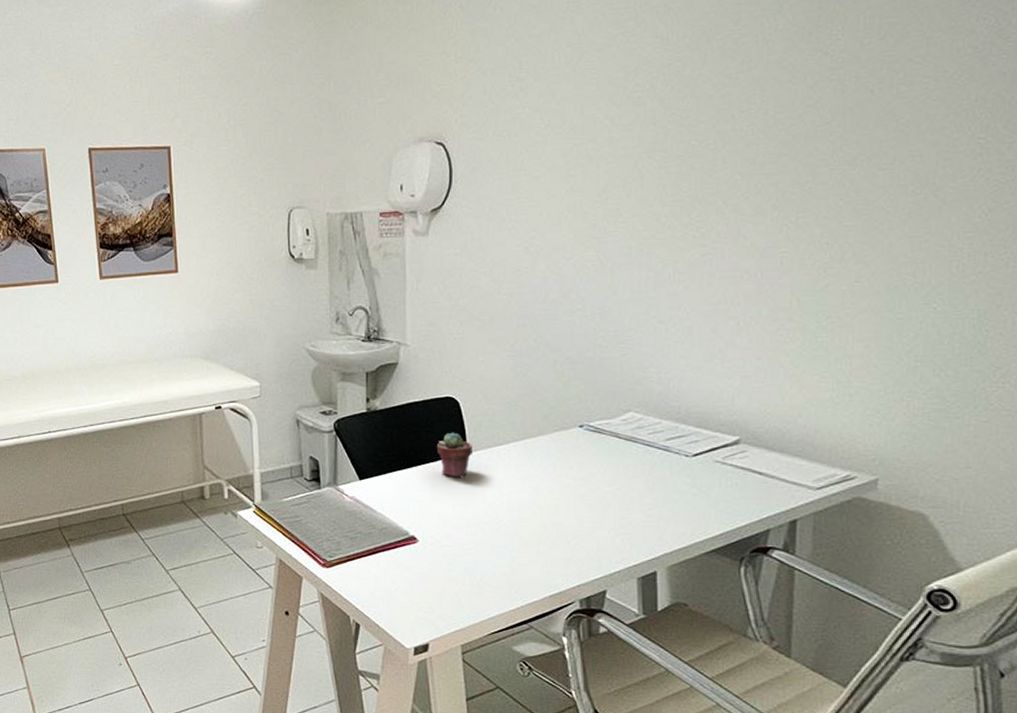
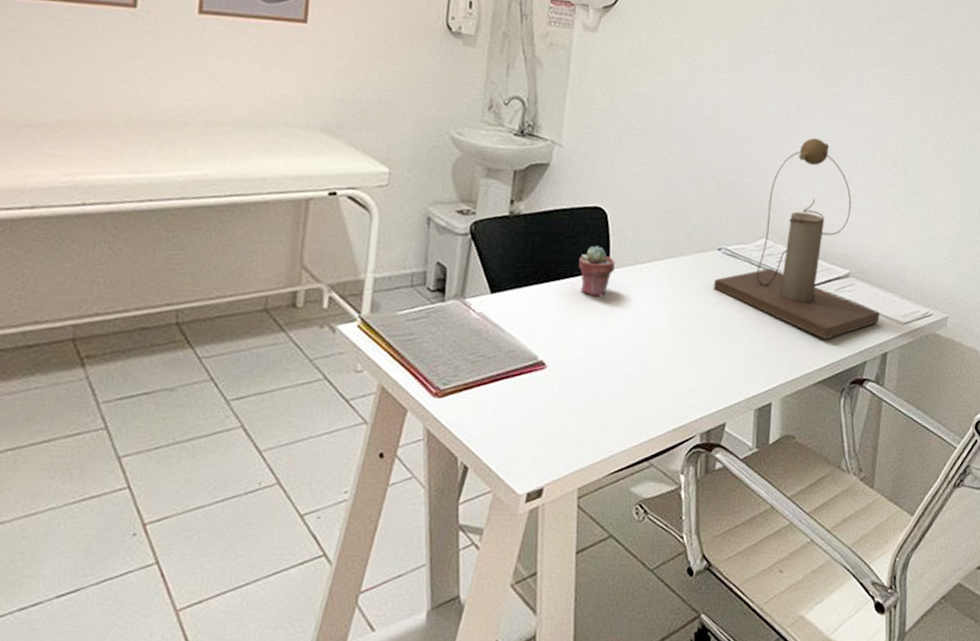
desk lamp: none [578,304,784,508] -> present [713,138,881,340]

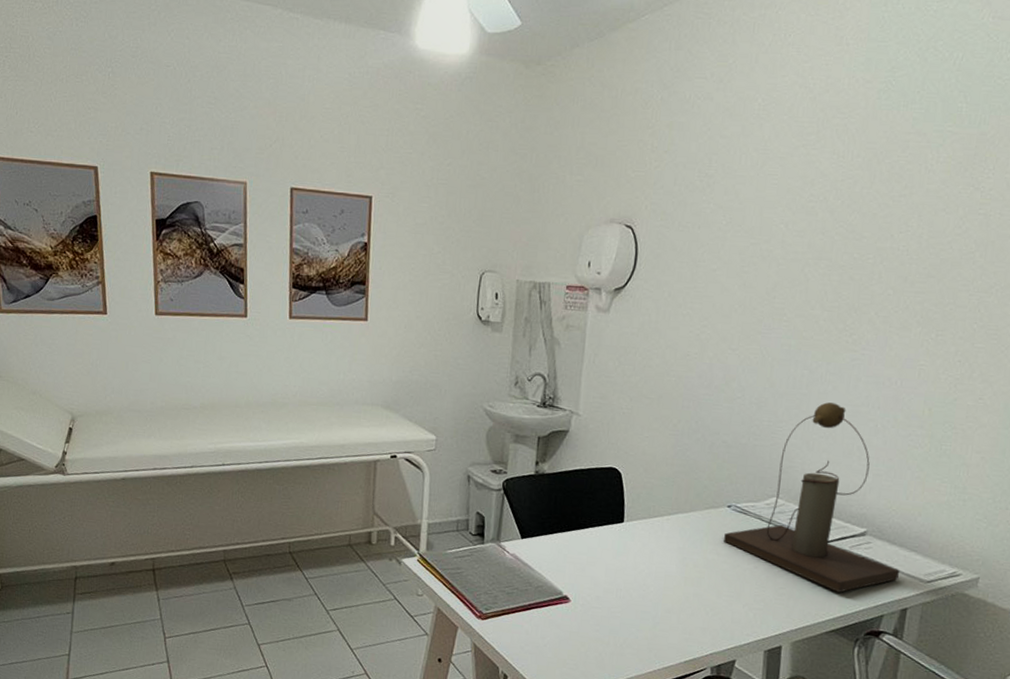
potted succulent: present [578,245,615,297] -> none [596,501,629,545]

